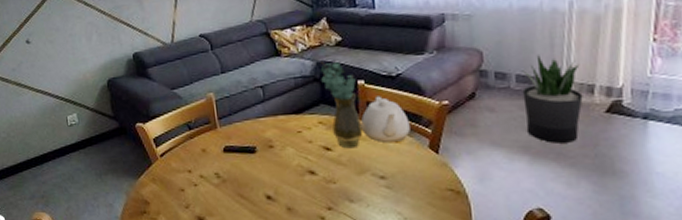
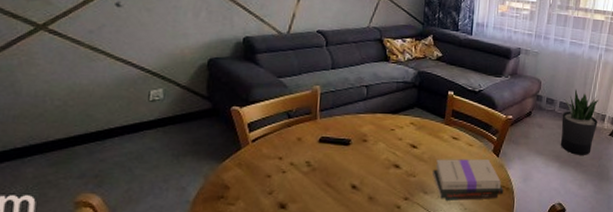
vase: present [320,59,363,149] -> none [419,71,447,148]
books: none [354,158,454,209] -> present [431,159,504,200]
teapot: present [360,96,412,142] -> none [444,106,483,145]

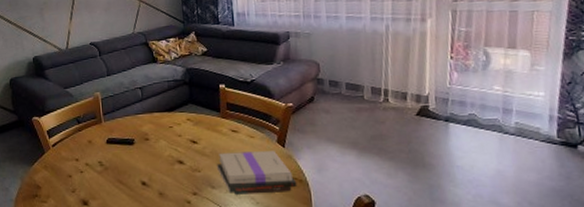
planter: present [560,89,599,155] -> none [351,67,399,140]

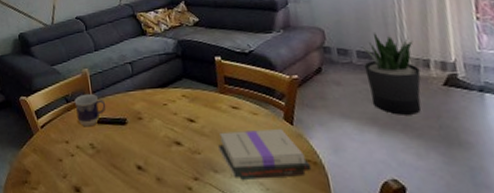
cup: none [85,115,116,146] -> present [74,93,106,127]
planter: none [351,67,399,140] -> present [363,33,422,115]

